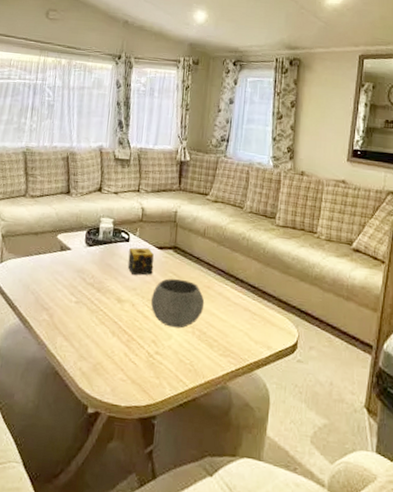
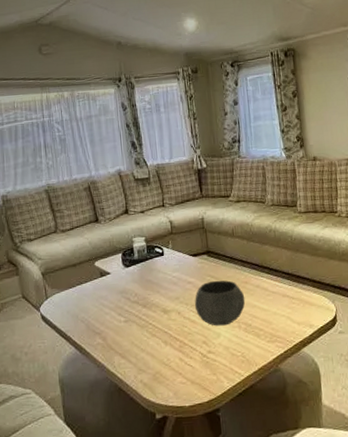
candle: present [127,247,154,275] -> none [165,258,192,285]

